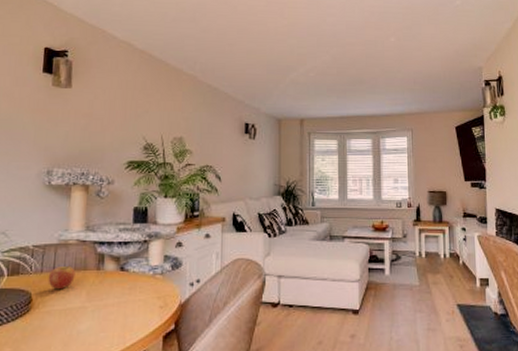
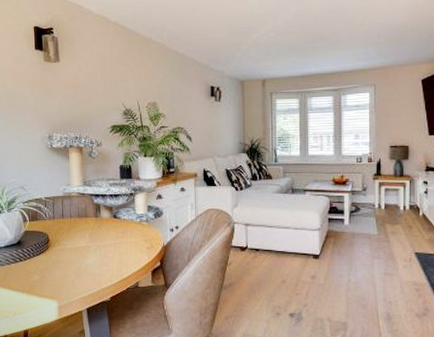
fruit: present [48,265,75,290] -> none [59,213,79,233]

